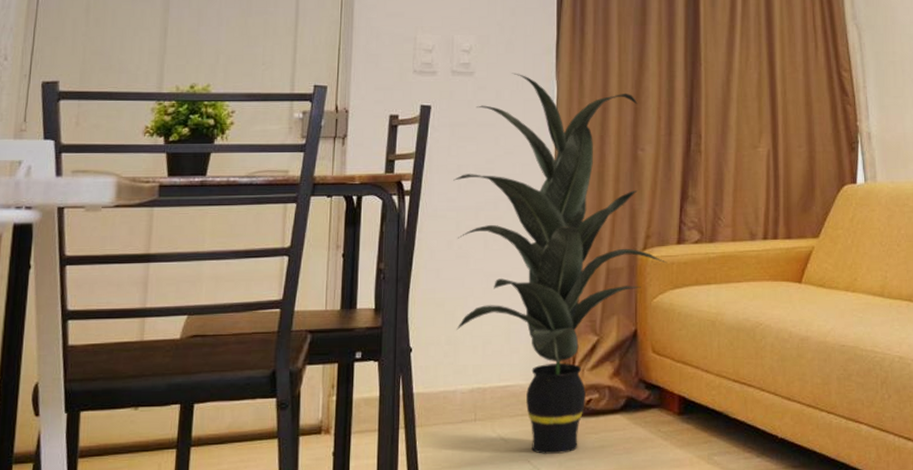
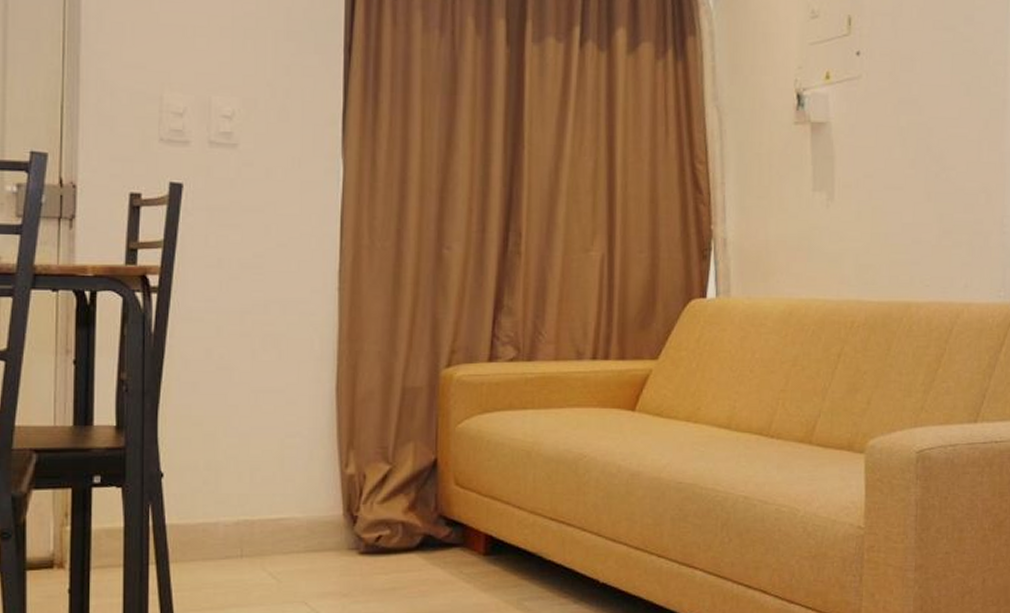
indoor plant: present [453,73,666,454] -> none [212,147,475,596]

